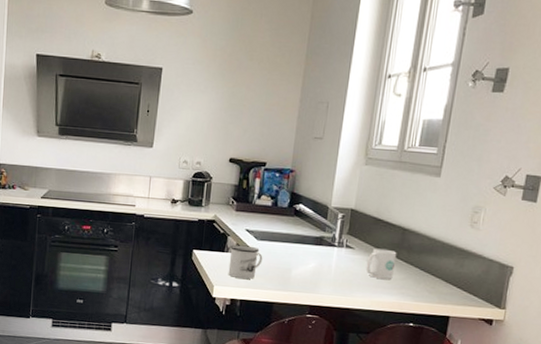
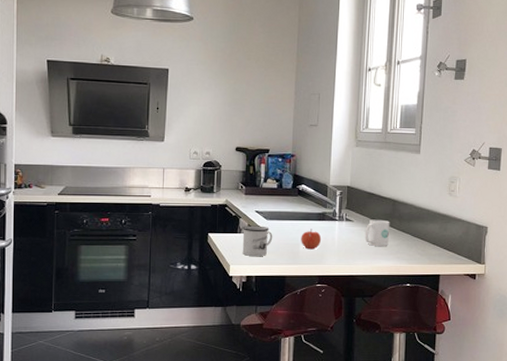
apple: none [293,253,317,277] -> present [301,229,322,250]

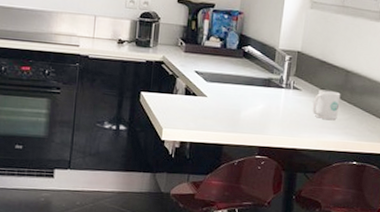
mug: present [242,225,273,256] -> none [177,86,212,121]
apple: present [301,229,322,250] -> none [242,95,266,118]

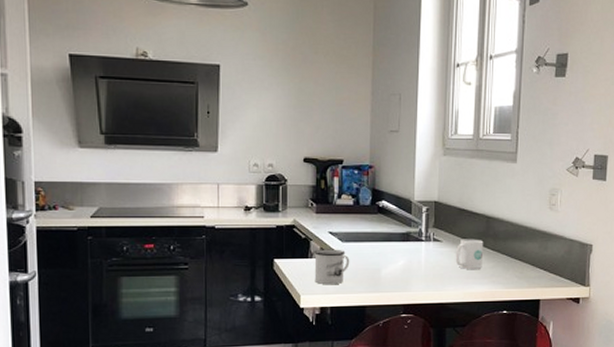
mug: none [177,86,212,121] -> present [314,249,350,284]

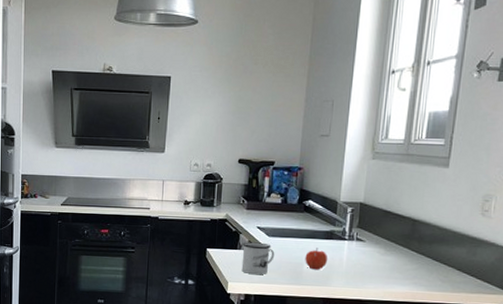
apple: none [382,251,406,275] -> present [305,248,328,270]
mug: present [455,239,484,269] -> none [377,240,408,270]

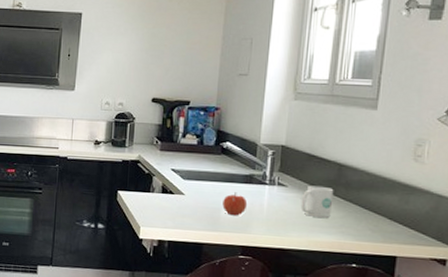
mug: present [241,242,275,274] -> none [154,184,190,220]
mug: none [377,240,408,270] -> present [300,185,334,218]

